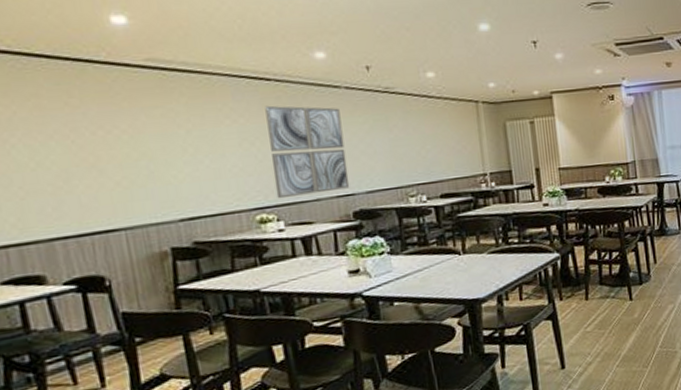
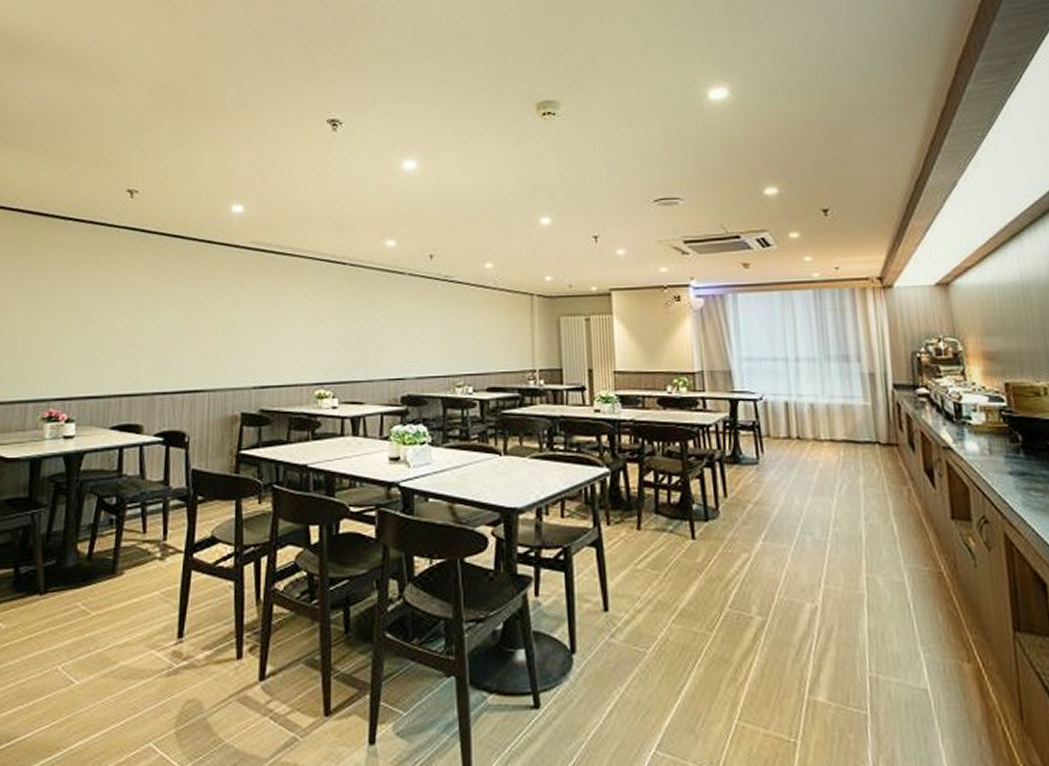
wall art: present [265,105,350,199] -> none [335,287,402,377]

